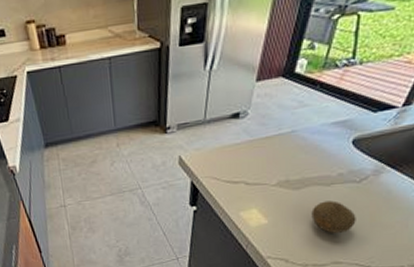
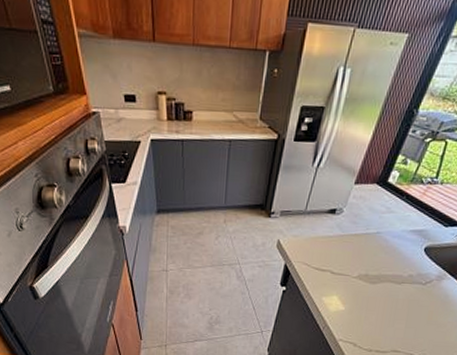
fruit: present [311,200,356,233] -> none [381,297,418,326]

